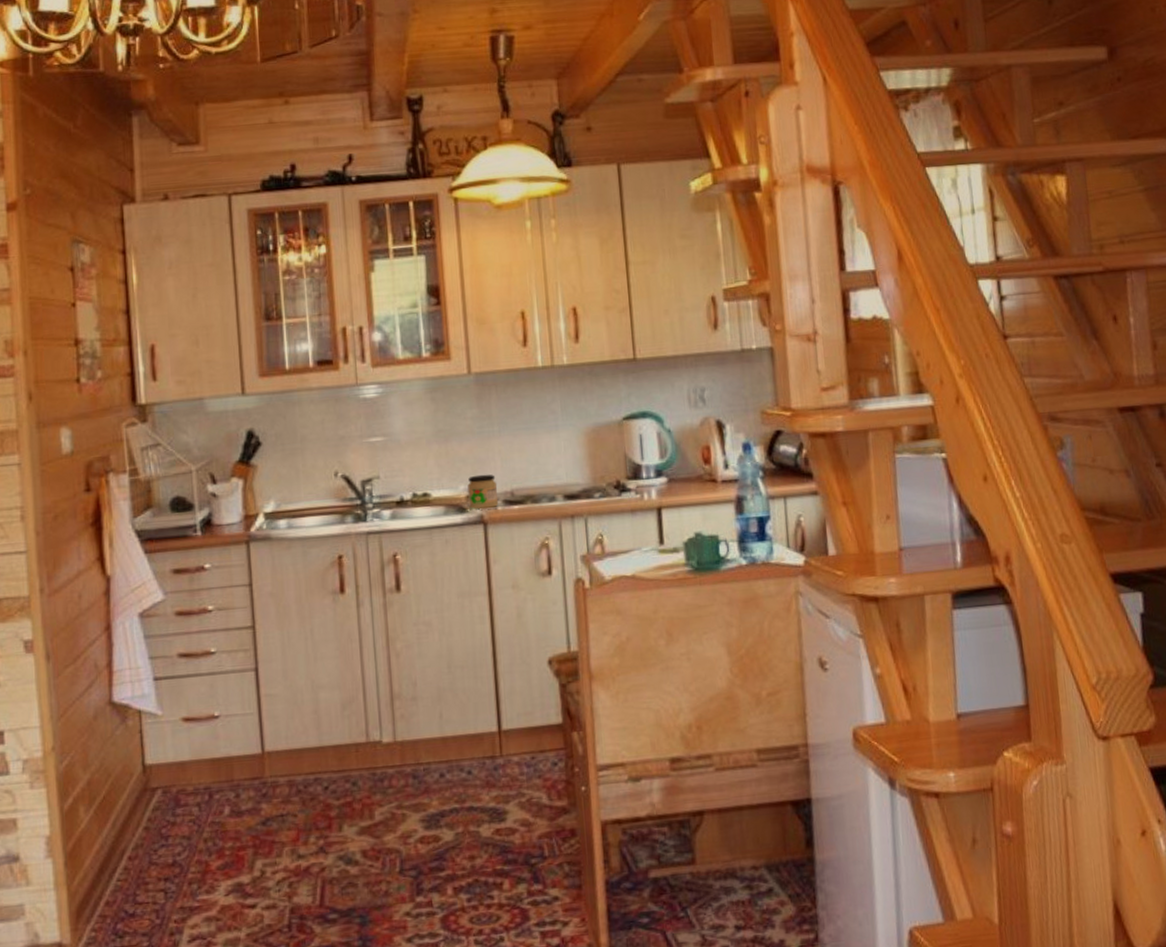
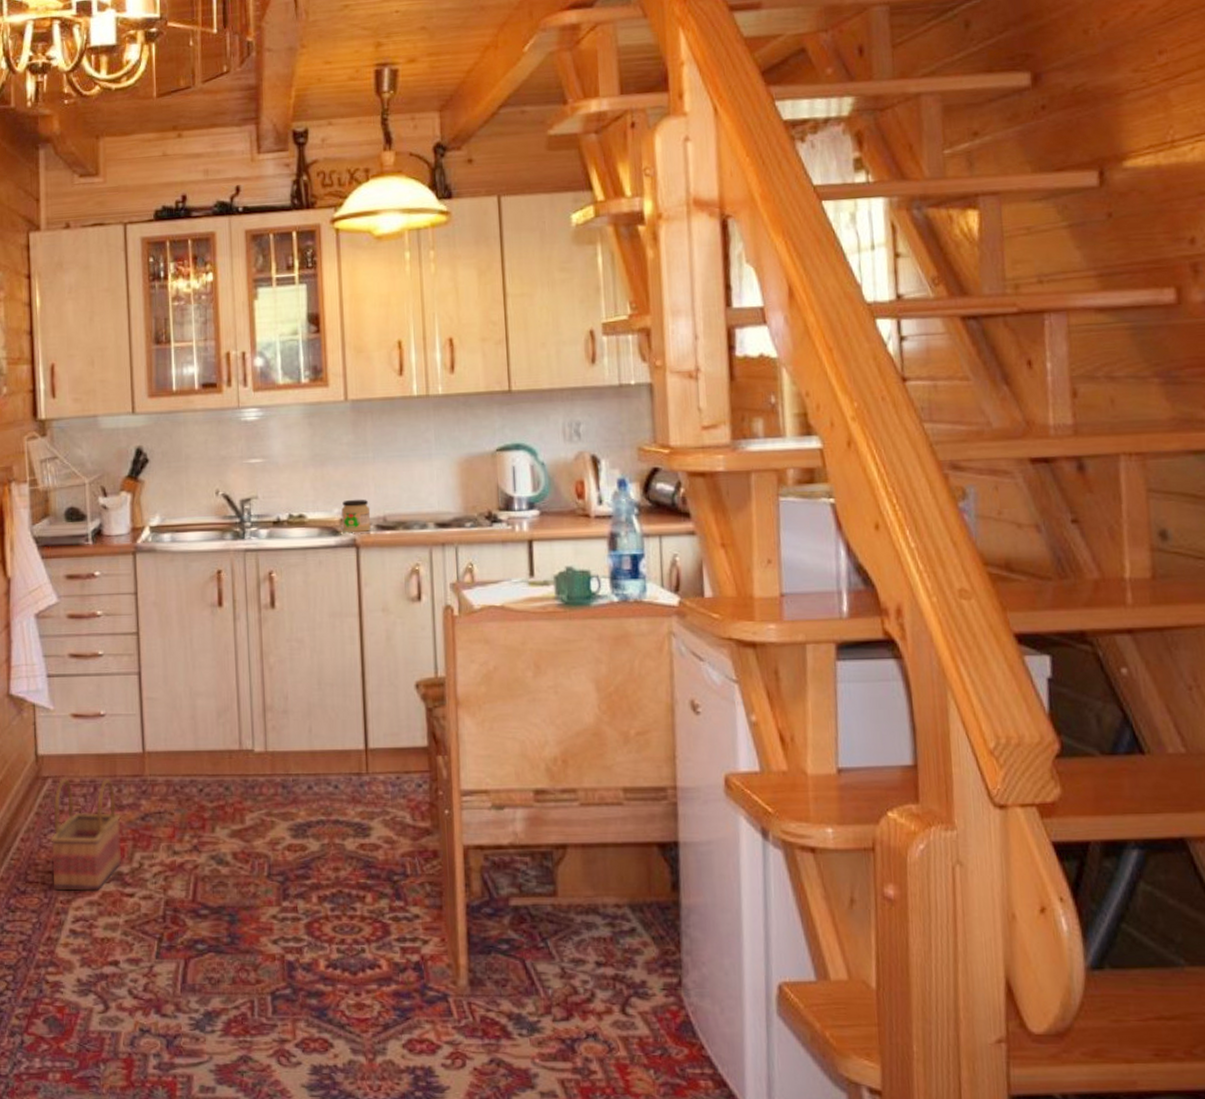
basket: none [161,784,241,909] -> present [50,778,121,891]

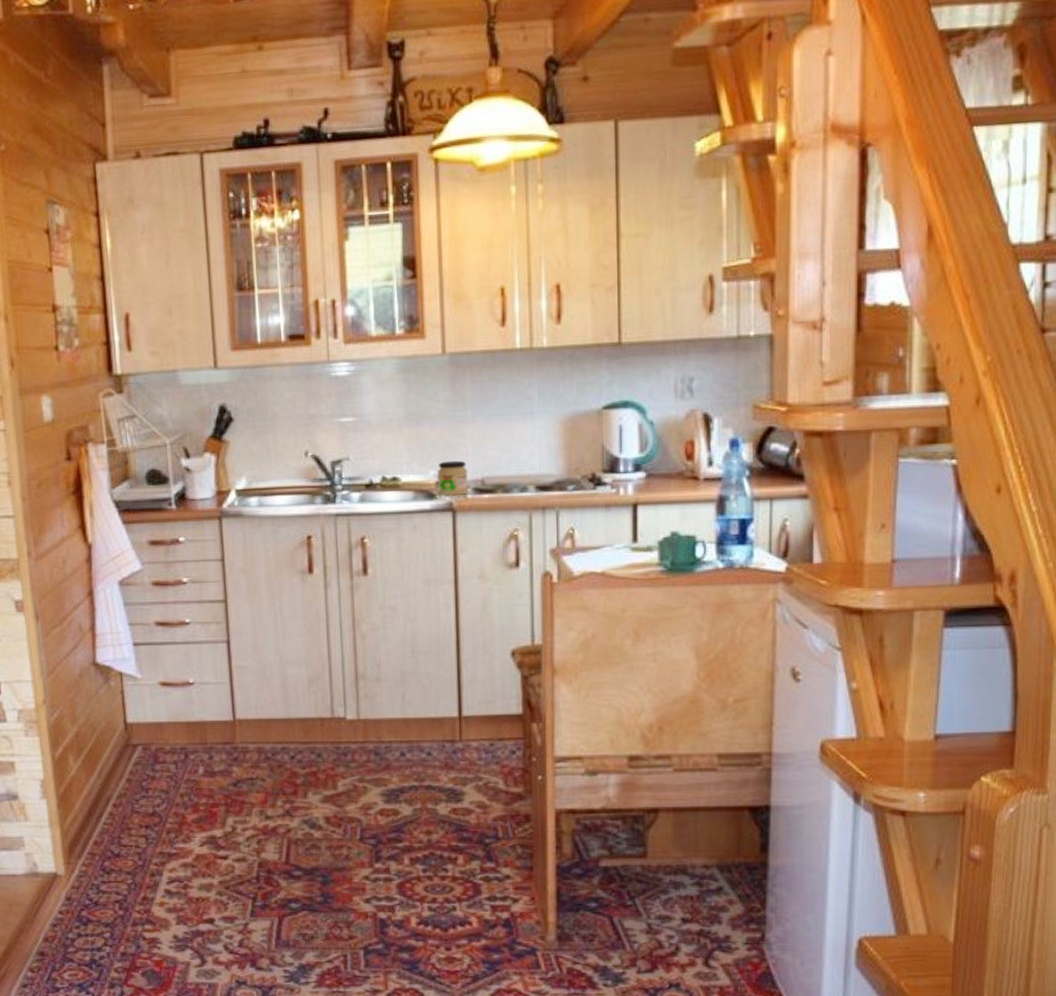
basket: present [50,778,121,891] -> none [142,745,214,854]

